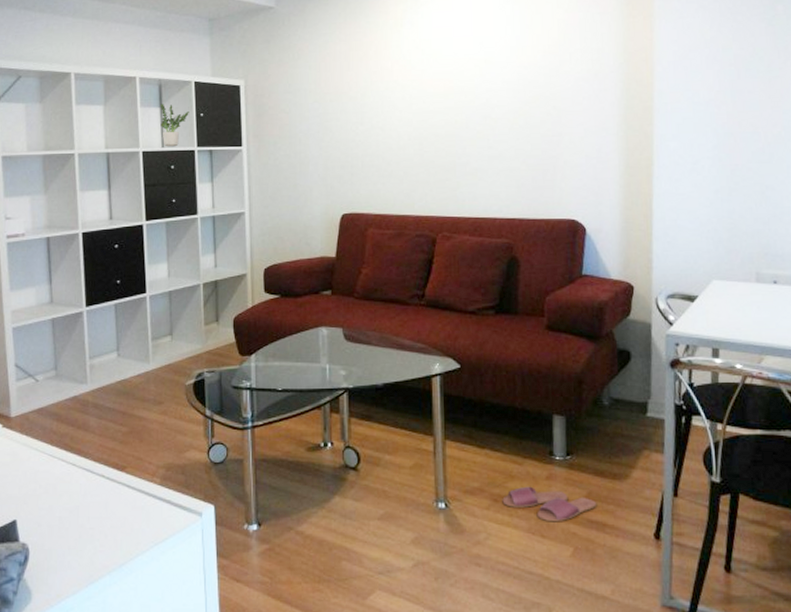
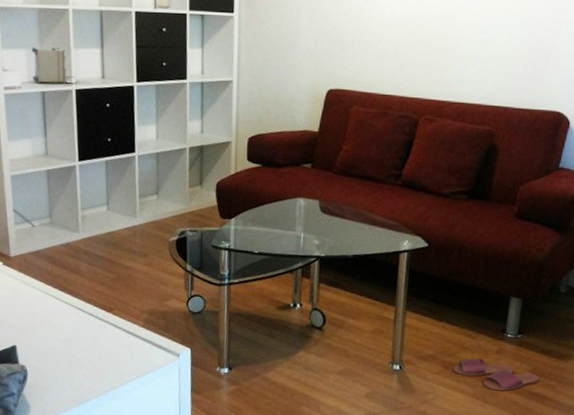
decorative box: none [36,192,80,229] -> present [31,47,74,84]

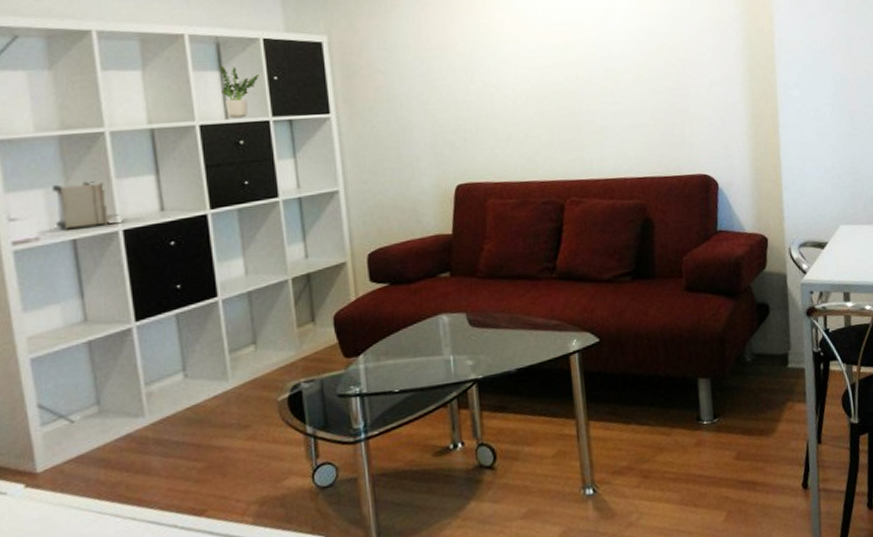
slippers: present [452,357,540,391] -> none [652,455,747,490]

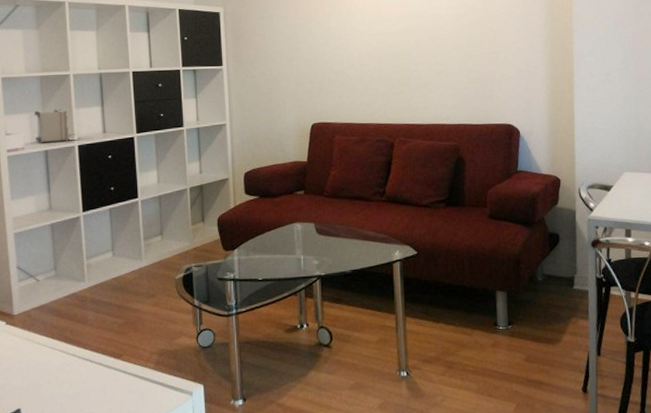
potted plant: present [220,66,259,119] -> none [148,29,174,68]

